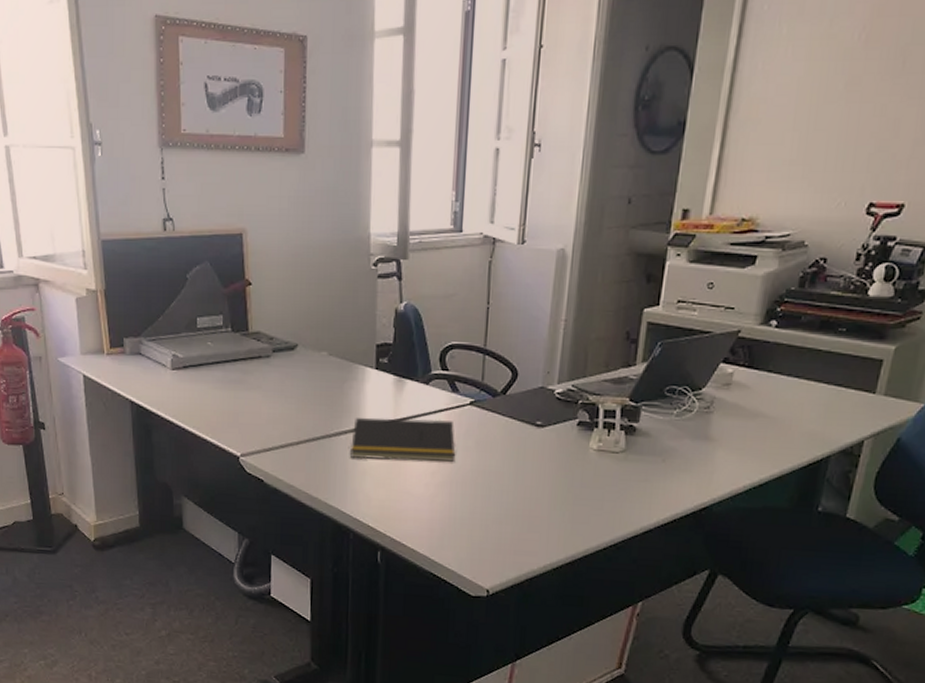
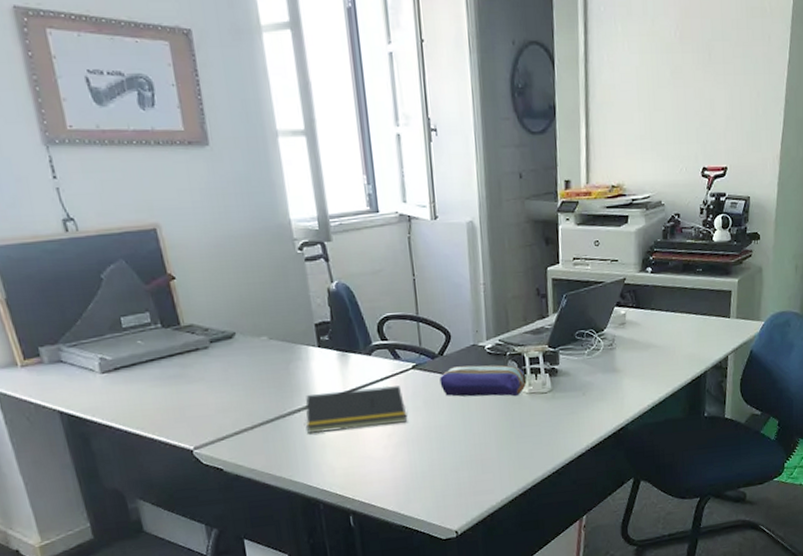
pencil case: none [497,409,597,452] -> present [439,364,527,397]

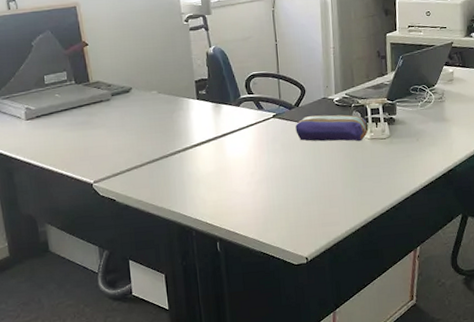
notepad: present [305,385,408,434] -> none [184,131,268,171]

